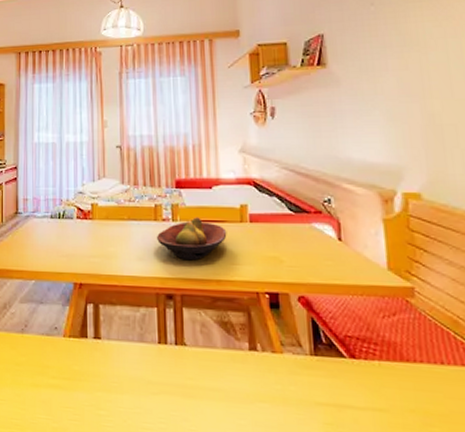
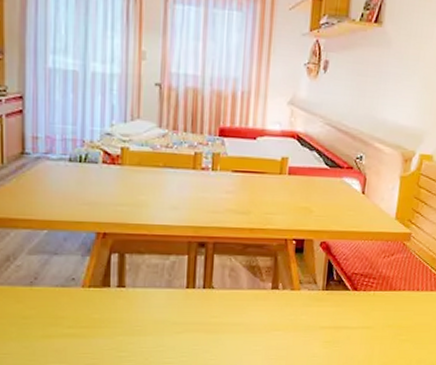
fruit bowl: present [157,217,227,261] -> none [194,167,266,210]

